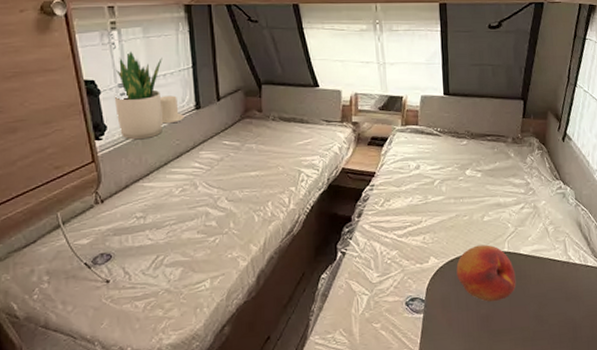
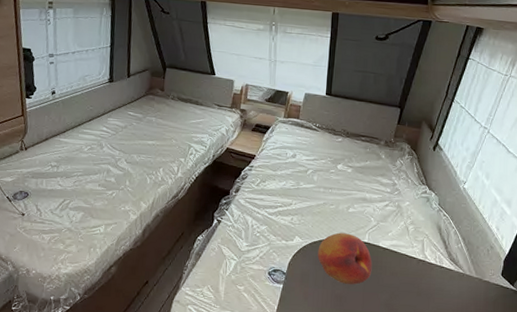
planter: present [114,51,163,140] -> none [44,28,87,102]
candle: present [159,95,185,124] -> none [80,68,99,92]

